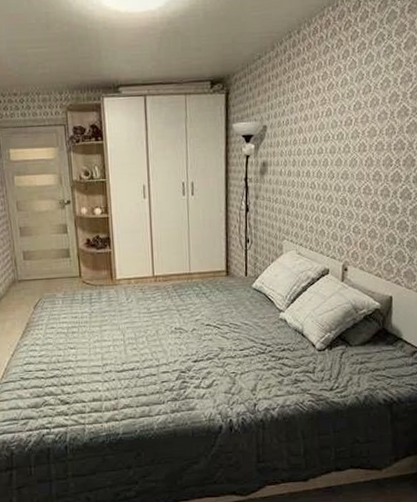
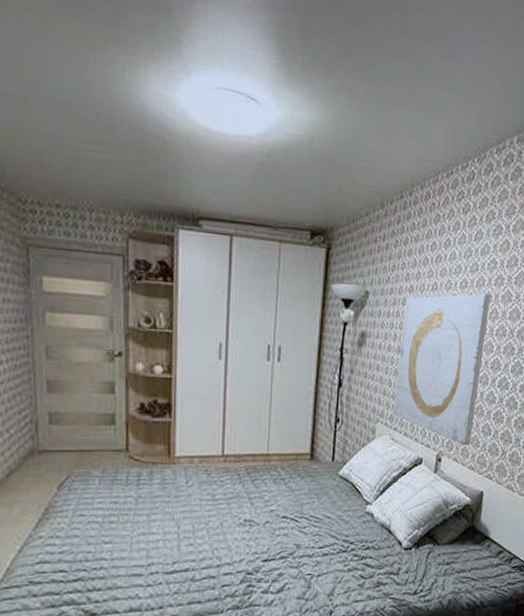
wall art: none [298,112,386,255] -> present [394,293,491,445]

